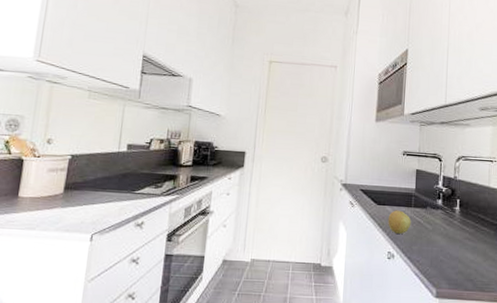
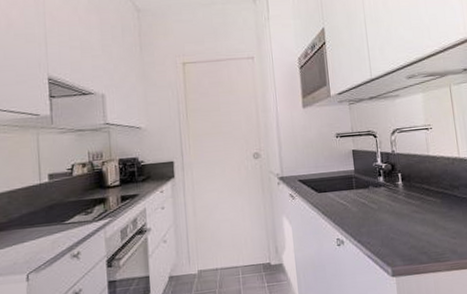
apple: present [388,210,411,234] -> none [331,194,356,219]

